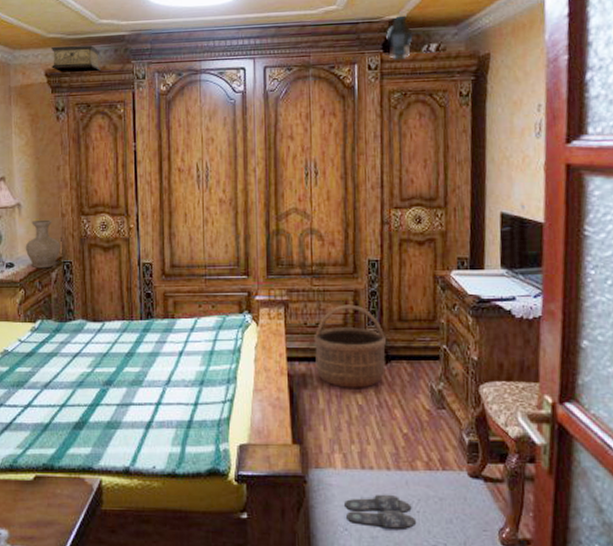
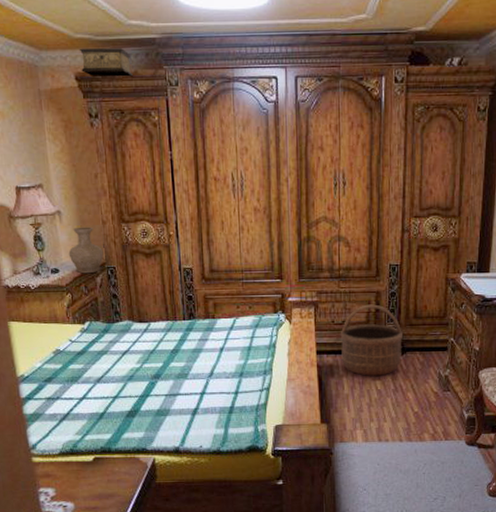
slippers: present [345,494,415,529] -> none [364,460,421,487]
vase: present [386,14,413,61] -> none [413,26,438,75]

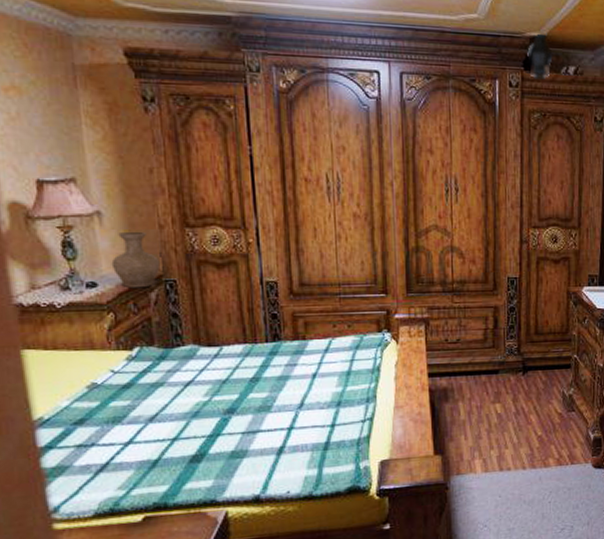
decorative box: present [79,47,134,78] -> none [129,19,203,58]
basket: present [340,304,404,376] -> none [454,320,524,399]
vase: none [413,26,438,75] -> present [527,32,553,81]

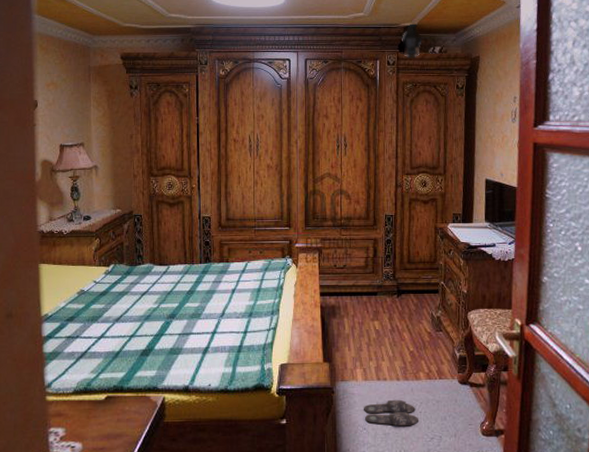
vase: present [111,231,160,289] -> none [101,179,132,221]
slippers: none [484,490,547,520] -> present [364,399,418,427]

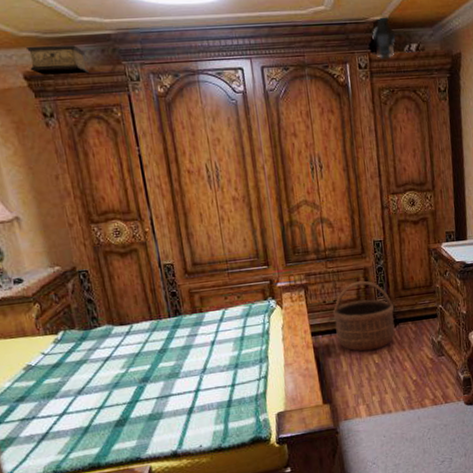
decorative box: none [126,34,170,57] -> present [25,45,90,76]
basket: none [341,250,399,317] -> present [332,280,395,351]
slippers: present [364,399,418,427] -> none [371,429,428,458]

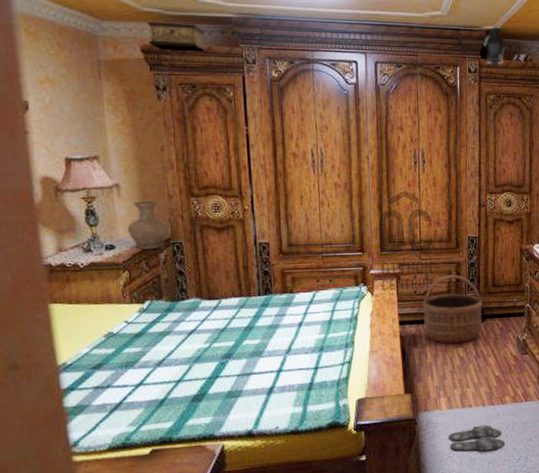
vase: none [32,230,74,281] -> present [127,200,169,250]
slippers: none [371,429,428,458] -> present [449,424,504,452]

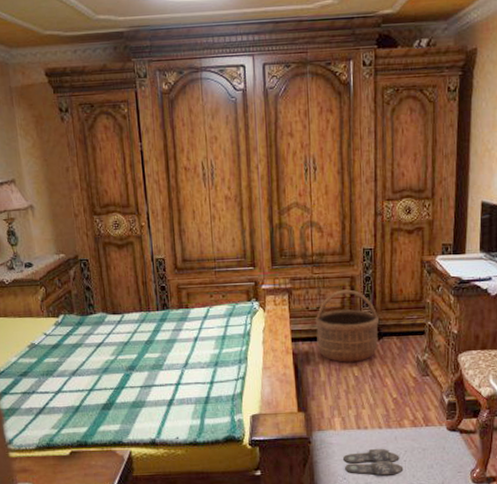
vase: present [127,200,169,250] -> none [41,220,76,267]
decorative box: present [146,21,207,53] -> none [48,43,103,73]
vase: present [484,26,506,67] -> none [380,8,406,57]

